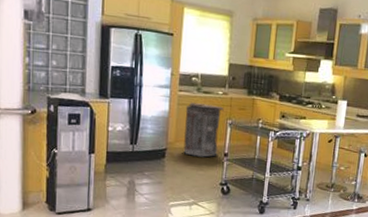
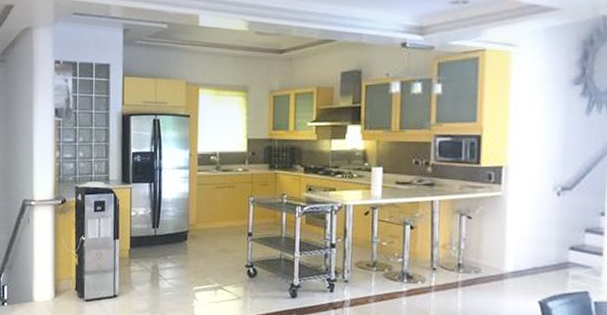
trash can: present [183,102,224,158] -> none [204,182,245,238]

